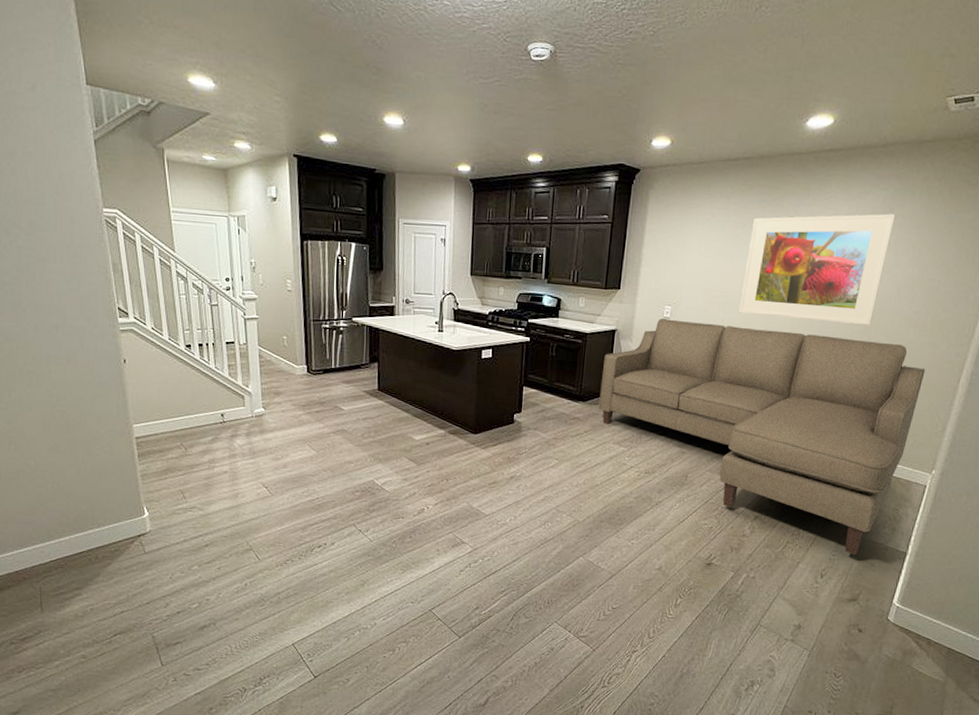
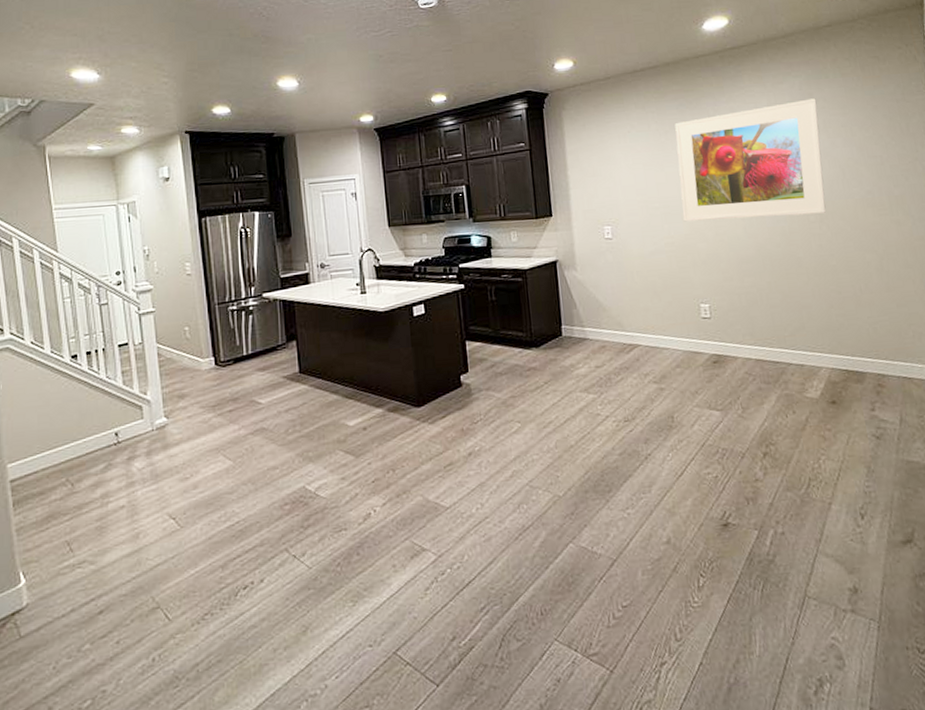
sofa: present [599,318,926,556] -> none [550,228,907,483]

